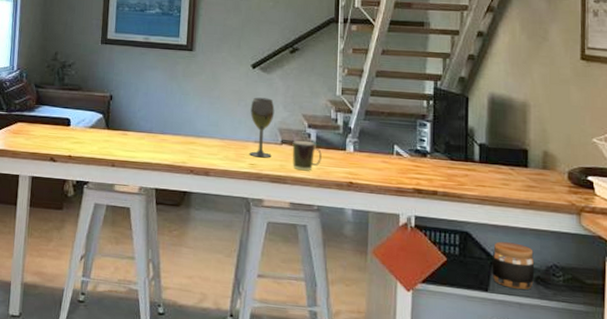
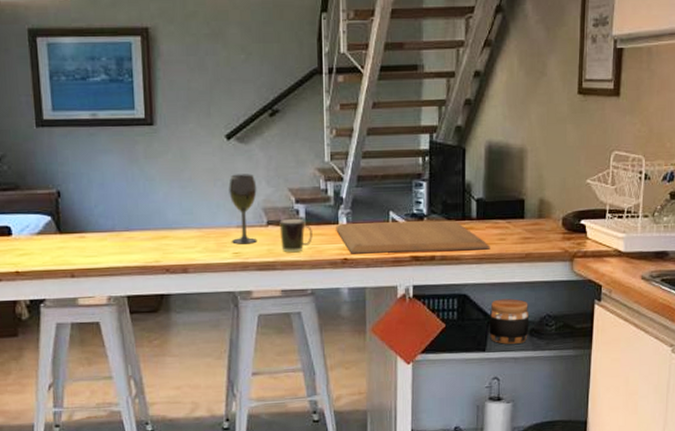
chopping board: none [343,150,493,192] -> present [336,220,490,254]

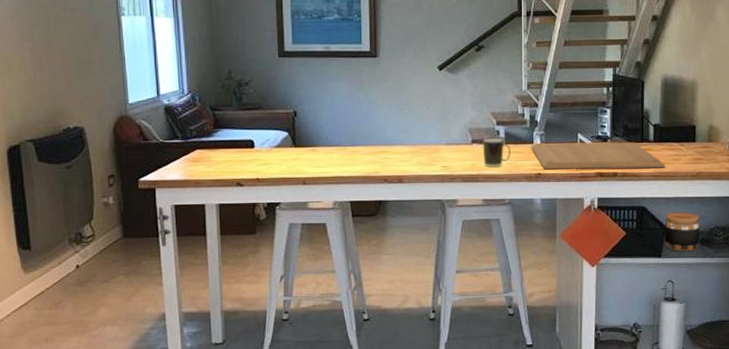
wine glass: present [228,174,257,244] -> none [439,99,464,159]

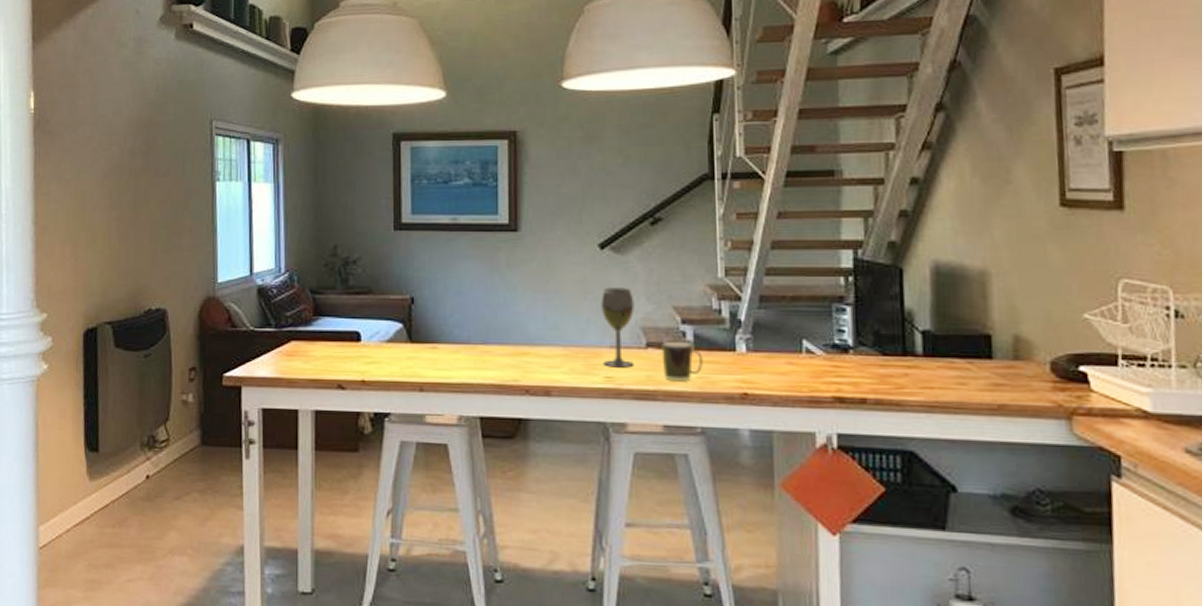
wine glass: none [439,99,464,159] -> present [601,287,635,368]
chopping board: present [531,142,666,170] -> none [732,350,945,396]
jar: present [664,211,700,252] -> none [948,461,1011,526]

